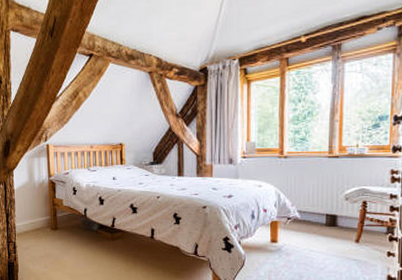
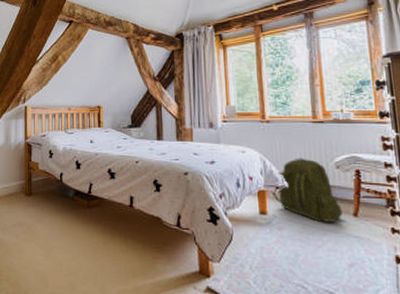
backpack: none [283,191,346,248] -> present [271,158,343,222]

